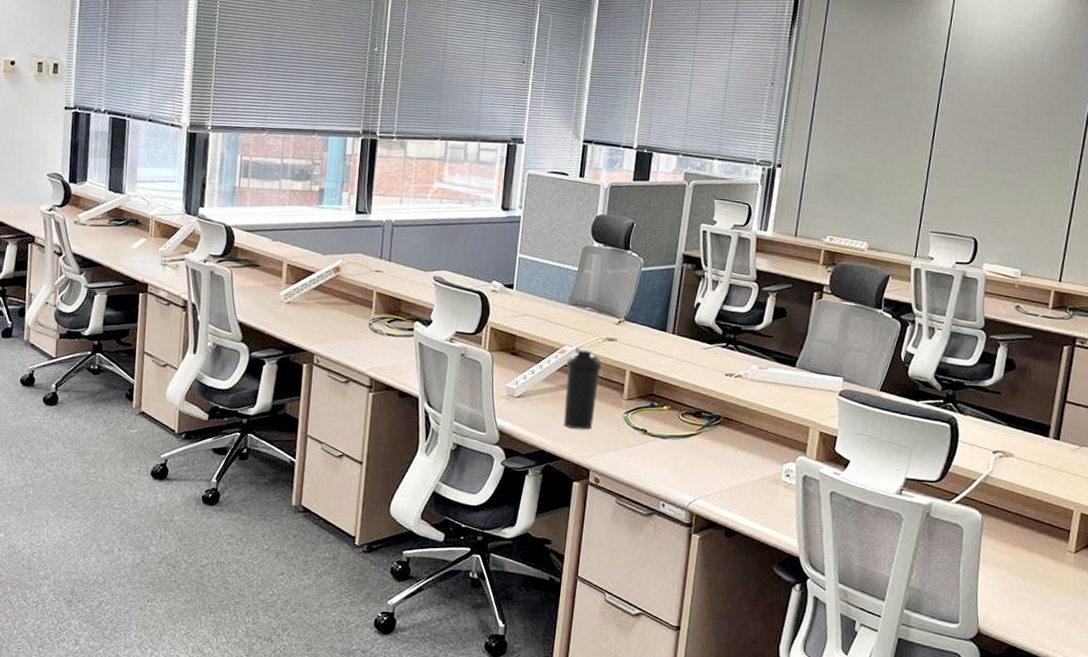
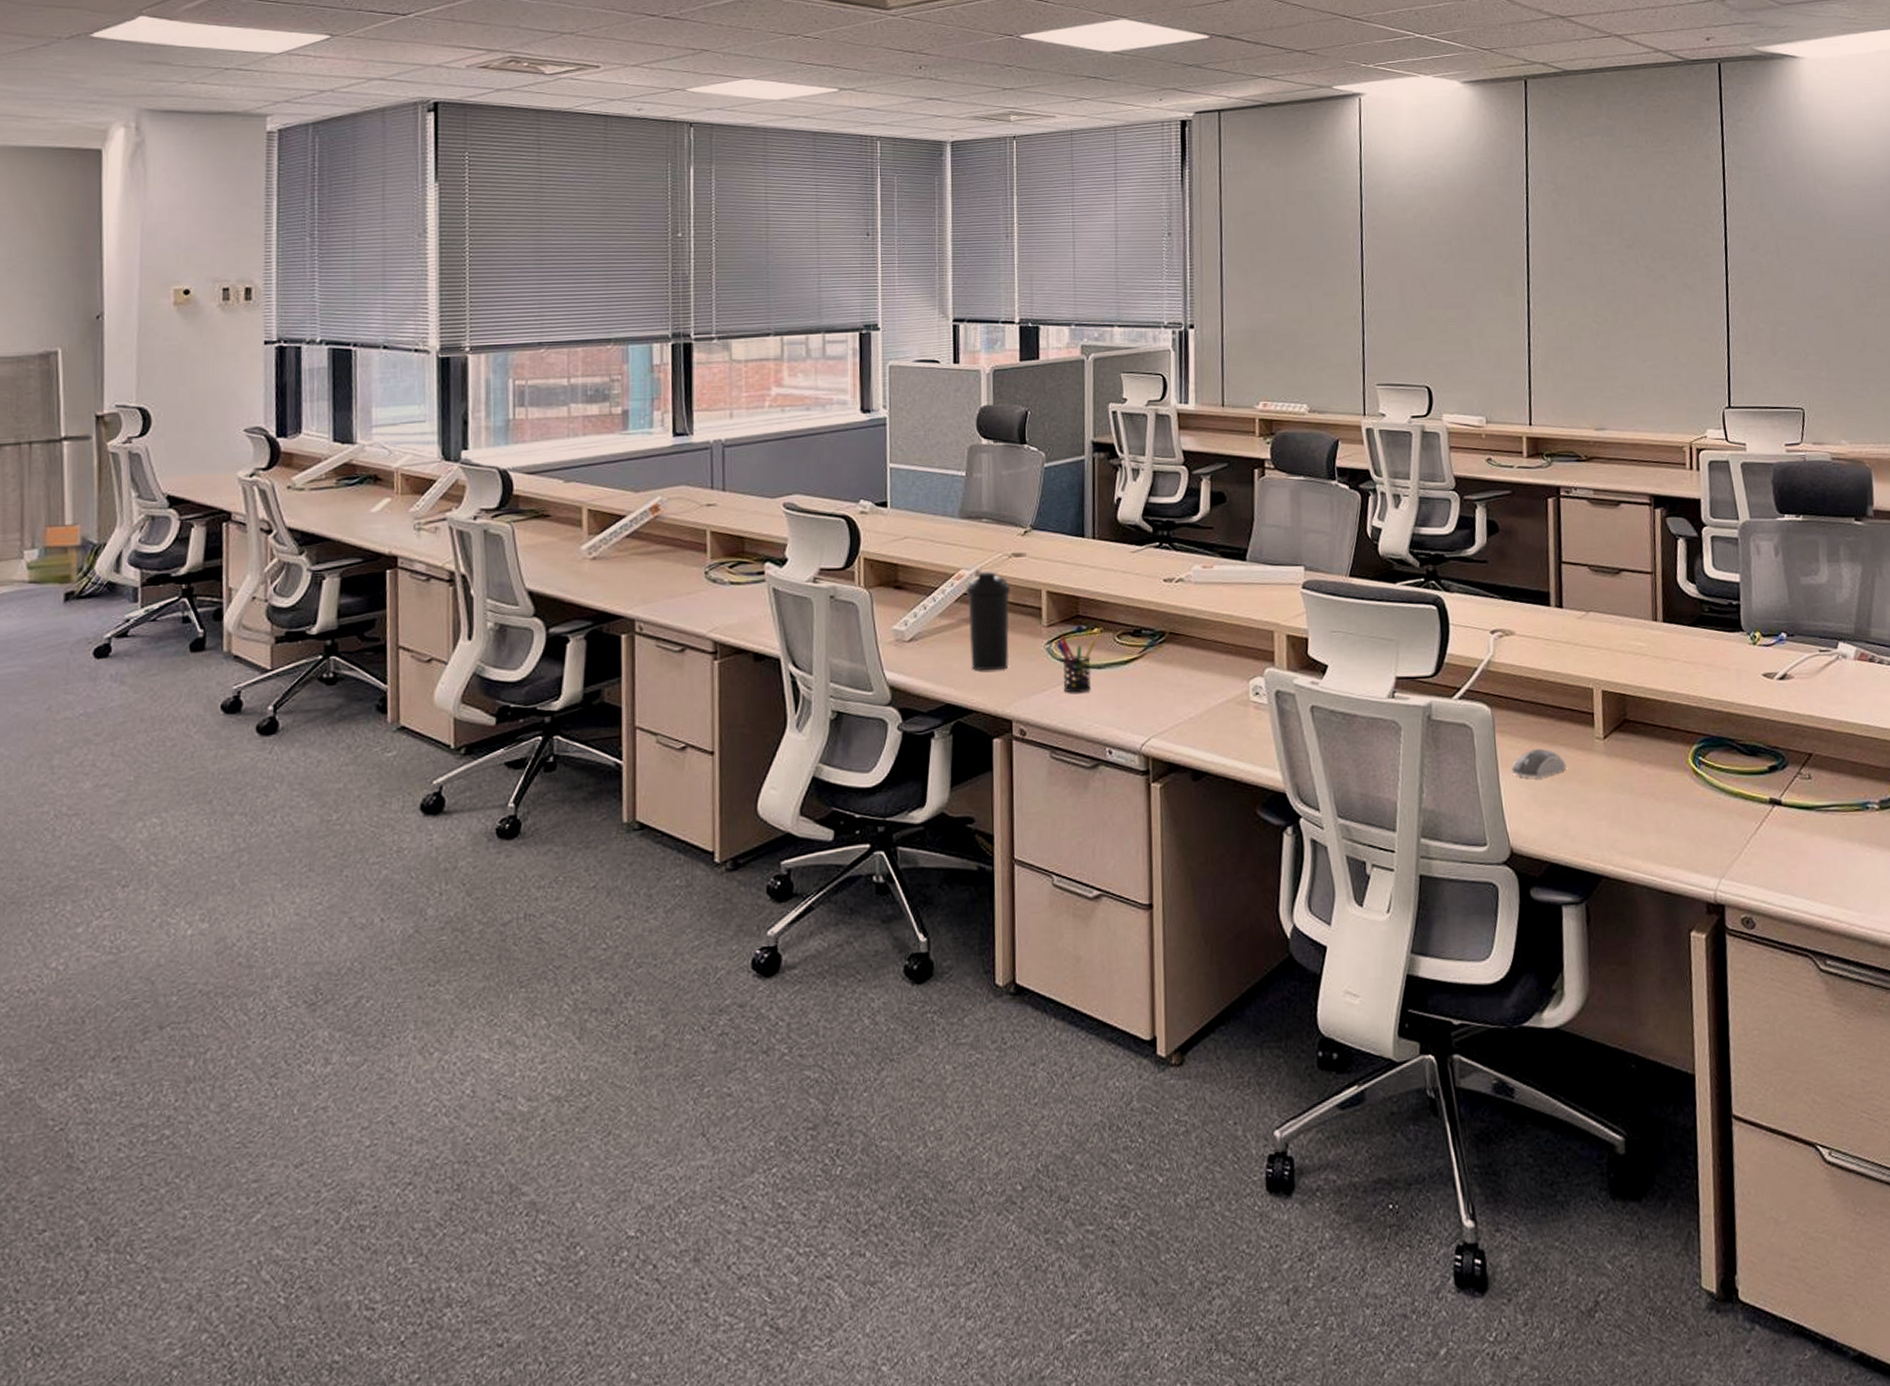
pen holder: none [632,409,664,456] -> present [1056,636,1096,693]
computer mouse: none [991,553,1038,577] -> present [1512,749,1567,778]

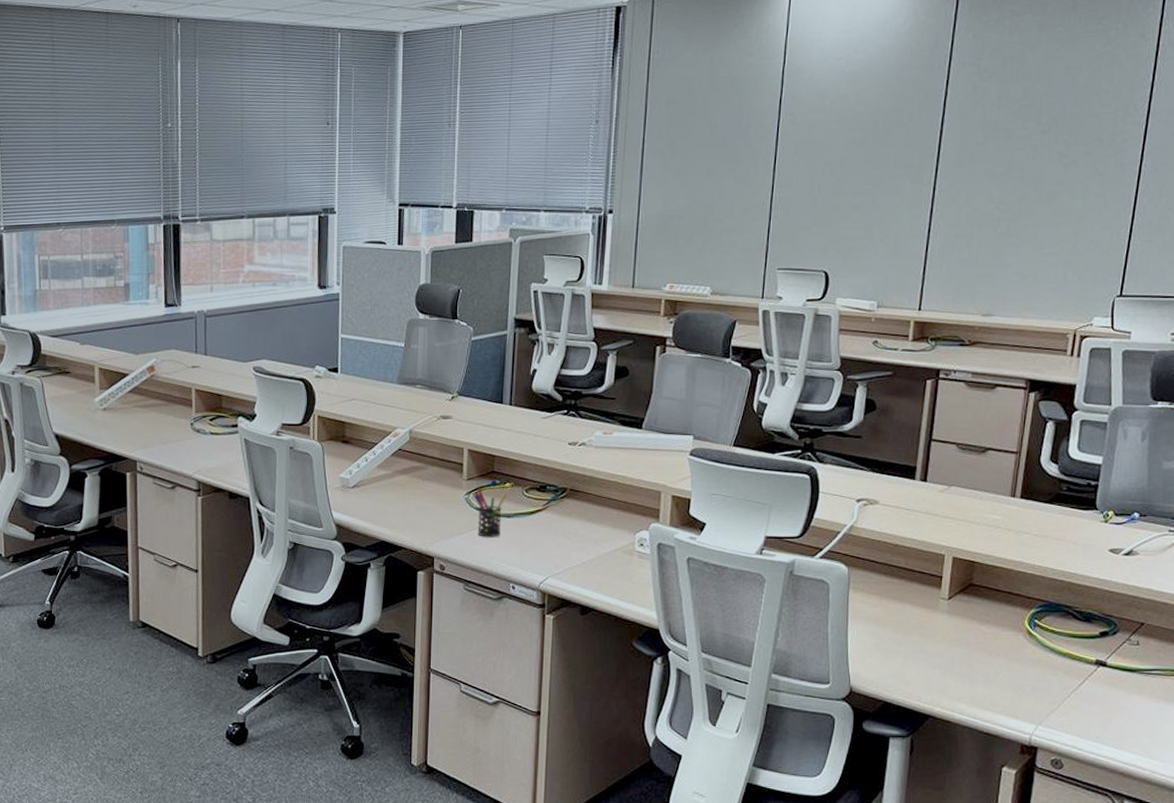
water bottle: present [966,570,1010,671] -> none [401,430,437,515]
computer mouse: present [1512,749,1567,778] -> none [860,605,911,630]

